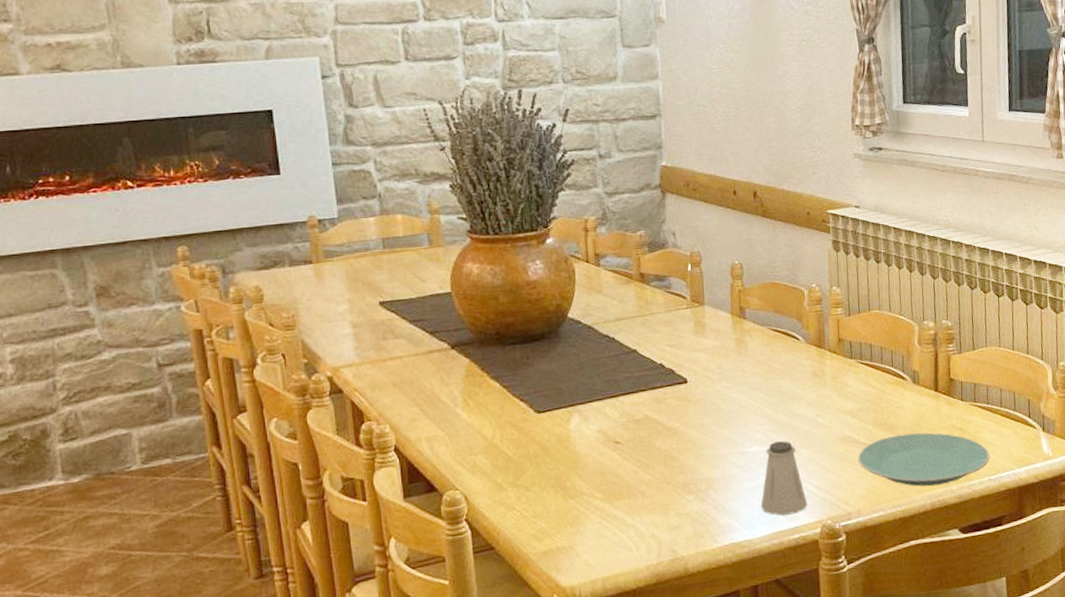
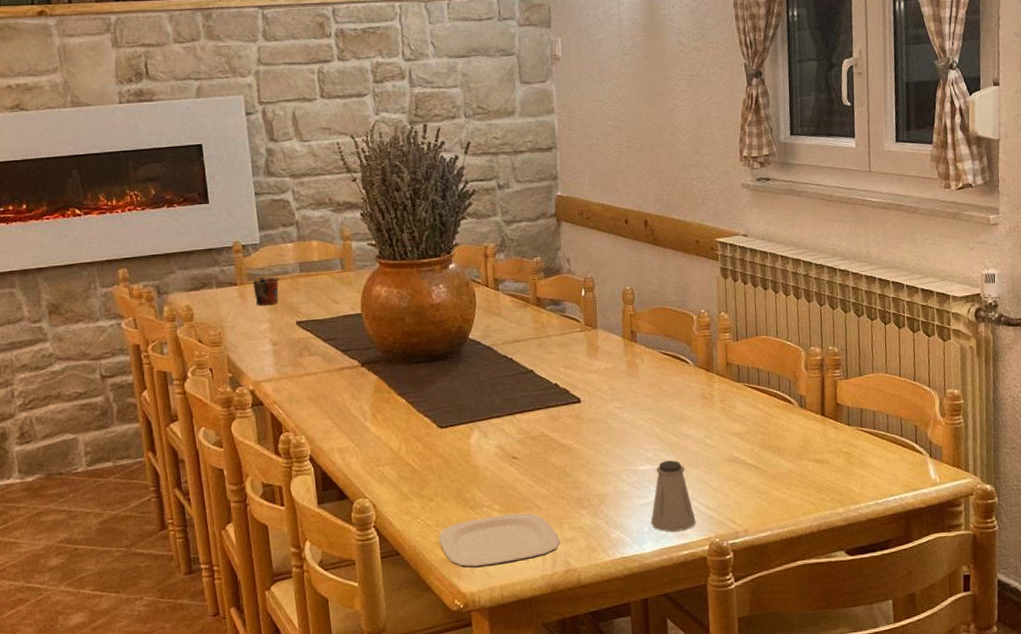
mug: none [329,254,360,286] -> present [252,277,279,307]
plate: none [536,500,666,561] -> present [439,512,560,568]
plate: present [857,432,990,487] -> none [745,455,877,509]

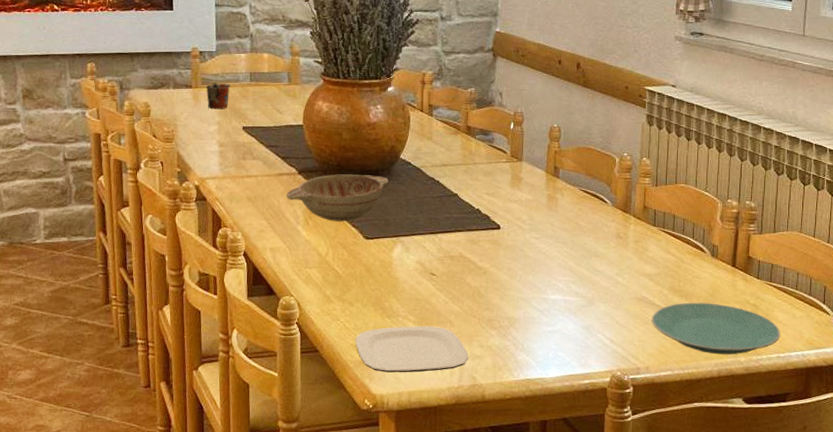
decorative bowl: none [349,359,459,413] -> present [285,174,389,222]
saltshaker: present [650,460,696,532] -> none [556,293,600,361]
plate: none [745,455,877,509] -> present [651,302,781,355]

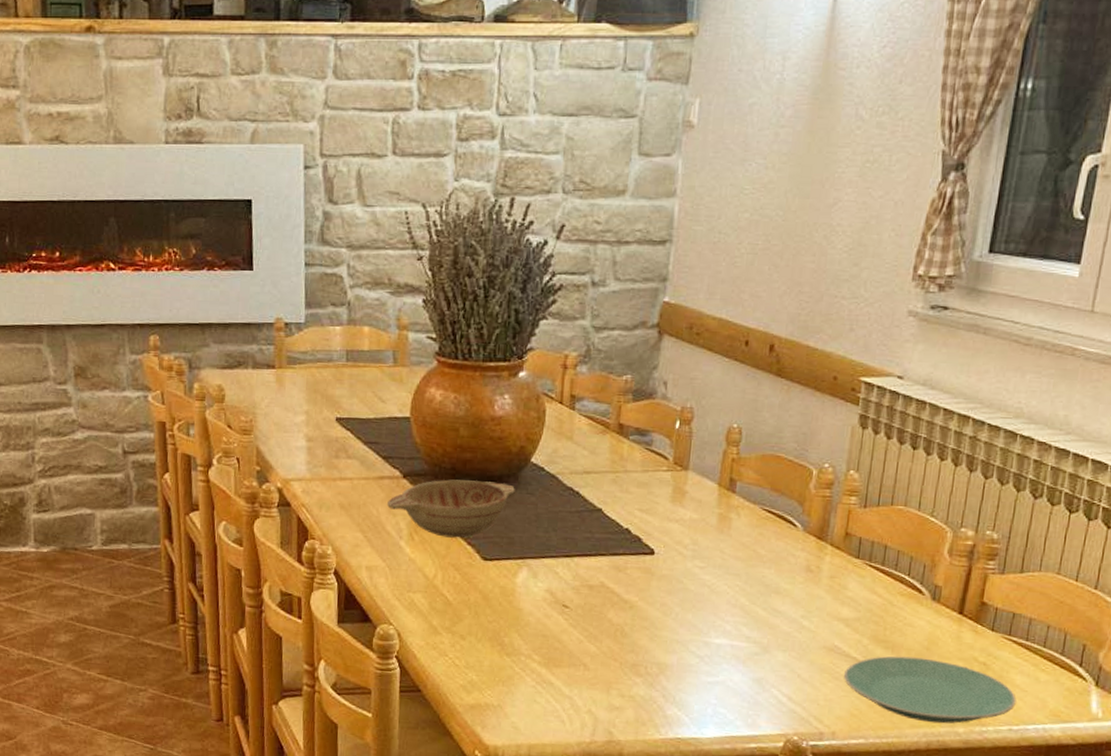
mug: present [206,82,231,110] -> none [292,362,322,396]
plate: present [355,325,469,373] -> none [466,667,605,723]

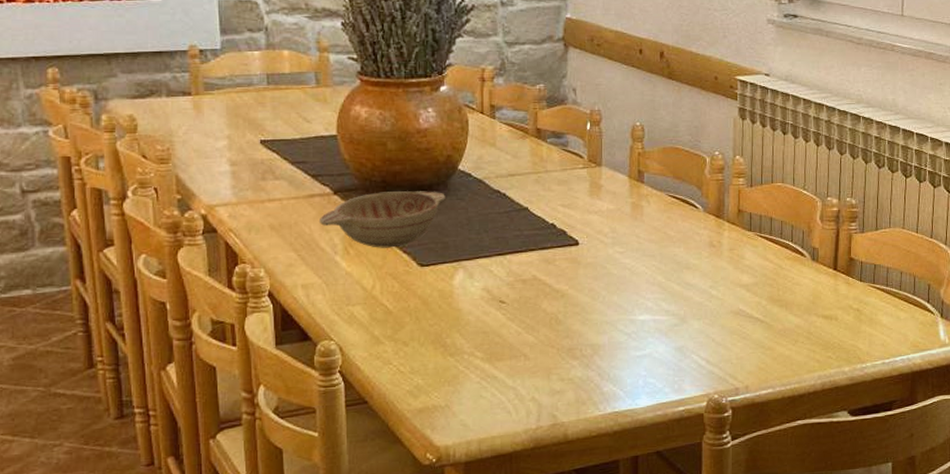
plate: present [843,656,1017,724] -> none [749,311,885,367]

